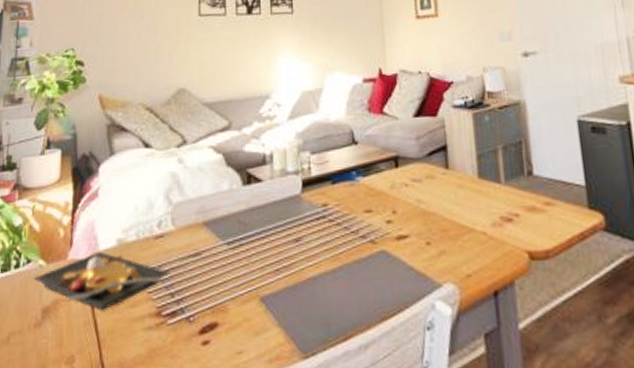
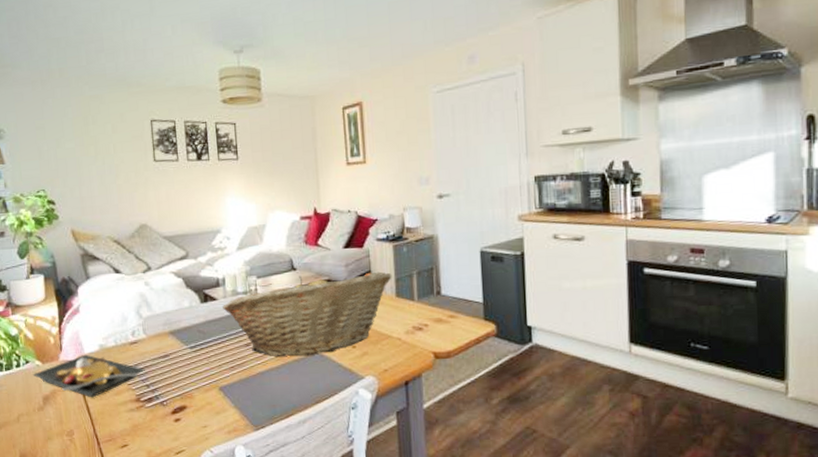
fruit basket: none [269,146,473,256] -> present [222,271,392,357]

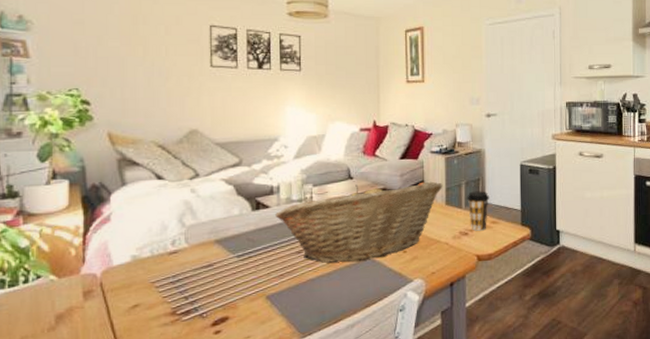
plate: present [32,354,145,398] -> none [44,266,184,314]
coffee cup: none [419,281,446,326] -> present [467,191,490,231]

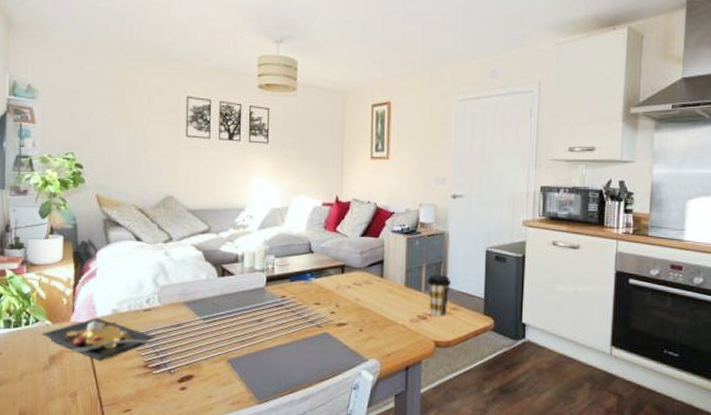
plate: none [44,266,184,314] -> present [41,317,156,361]
fruit basket: present [275,181,443,263] -> none [239,259,403,336]

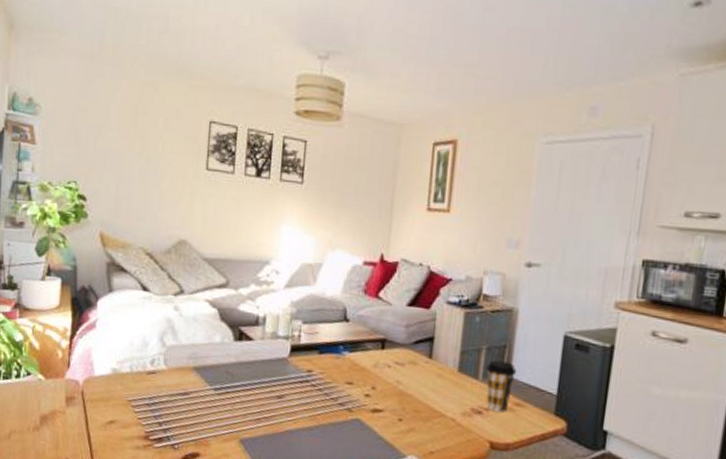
plate: present [41,317,156,361] -> none [32,376,160,427]

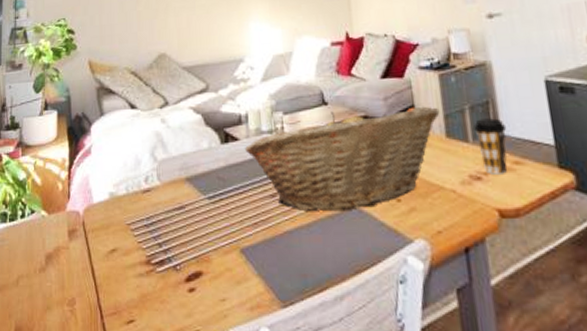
fruit basket: none [258,329,458,422] -> present [245,106,440,212]

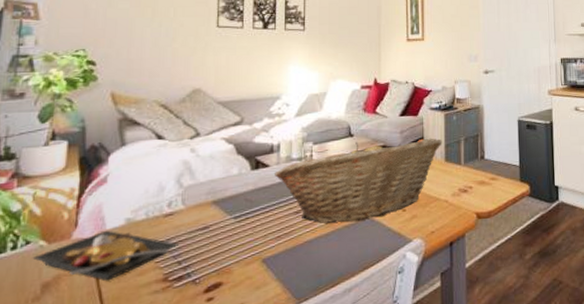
plate: none [37,204,157,258] -> present [32,230,178,281]
coffee cup: present [474,118,508,175] -> none [466,147,489,188]

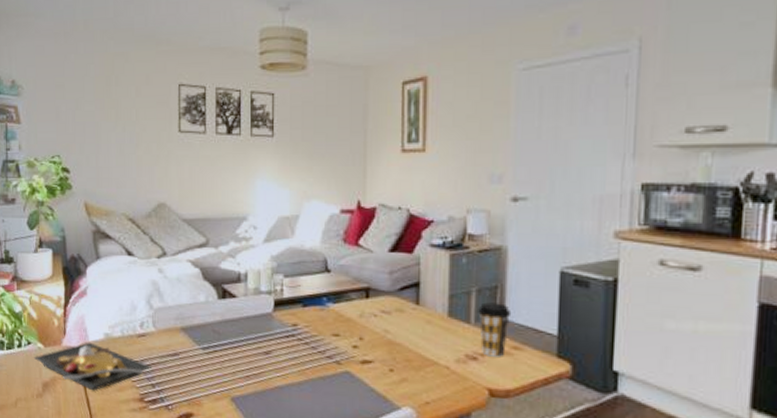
fruit basket: present [275,138,442,223] -> none [242,279,445,375]
coffee cup: none [466,147,489,188] -> present [478,302,512,357]

